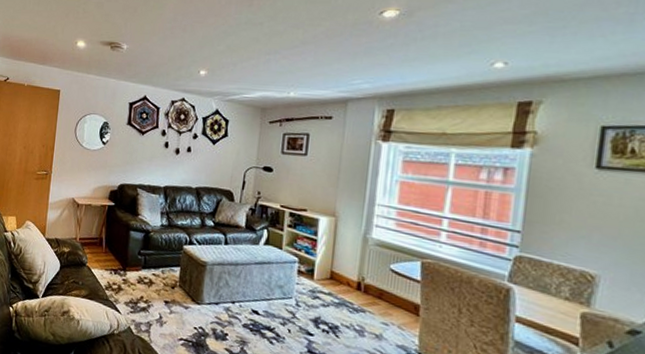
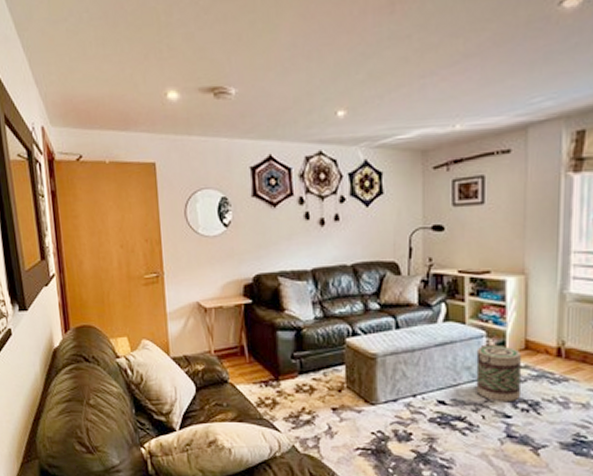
basket: none [285,269,326,322] -> present [476,344,521,401]

